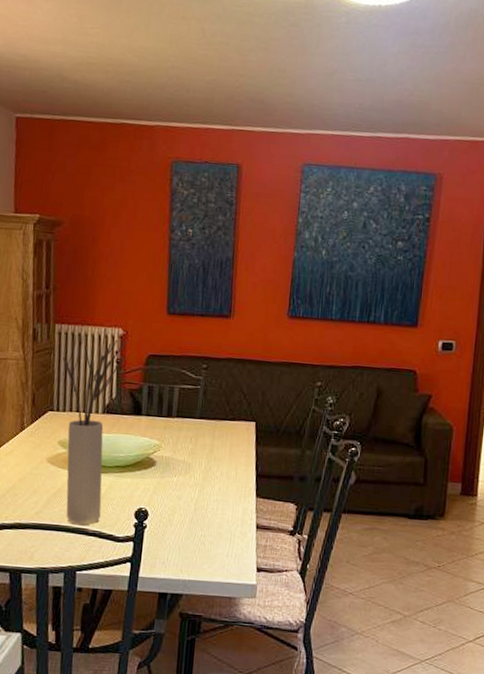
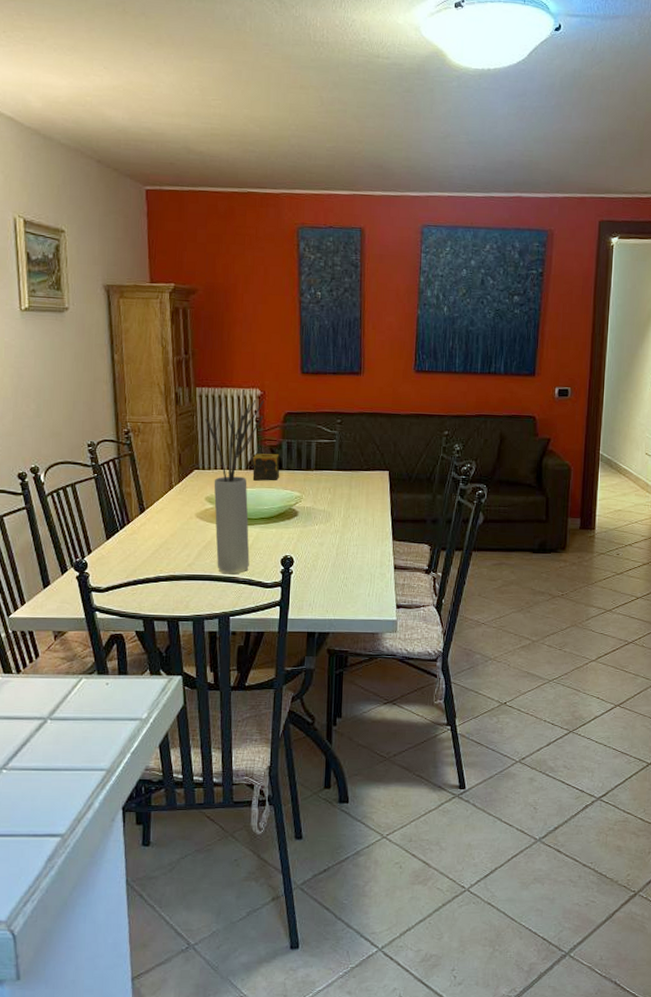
candle: none [109,397,140,428] -> present [252,453,280,481]

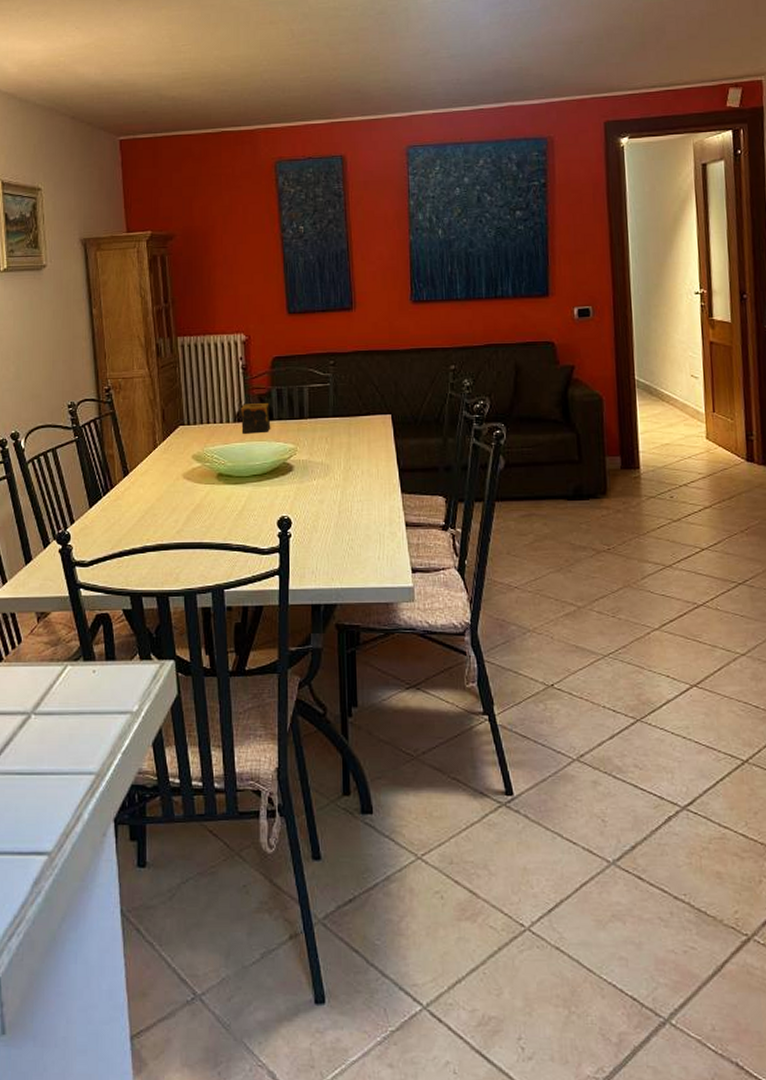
vase: present [205,390,264,575] -> none [188,336,250,541]

